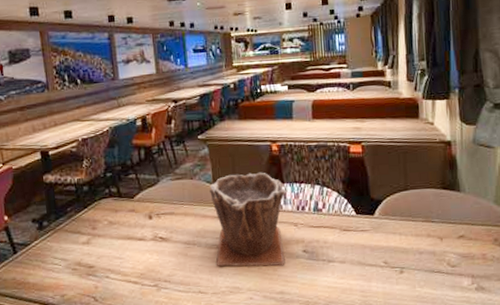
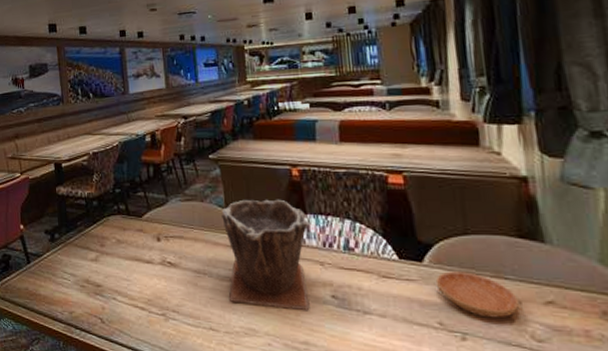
saucer: none [383,219,441,254] -> present [435,271,520,319]

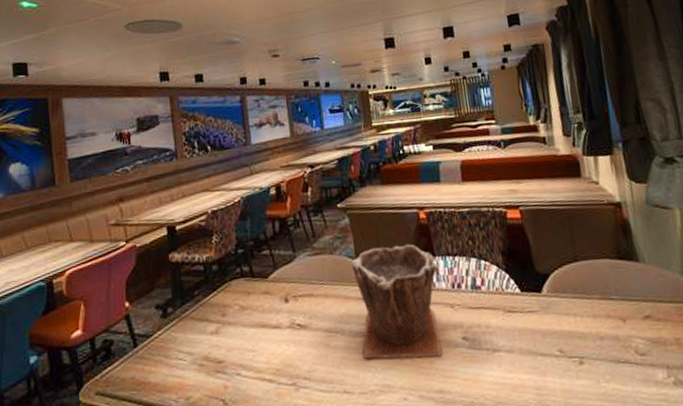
saucer: present [435,271,520,319] -> none [553,297,624,339]

